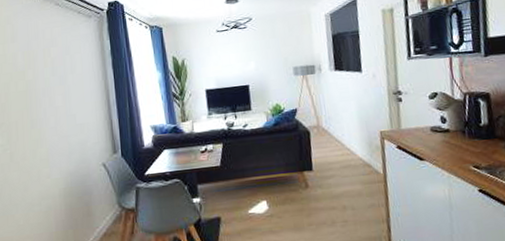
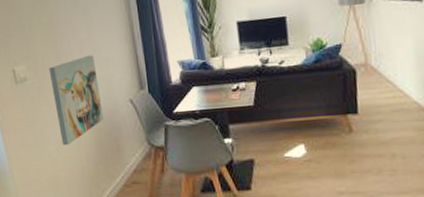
wall art: none [22,121,76,212] -> present [48,55,104,146]

